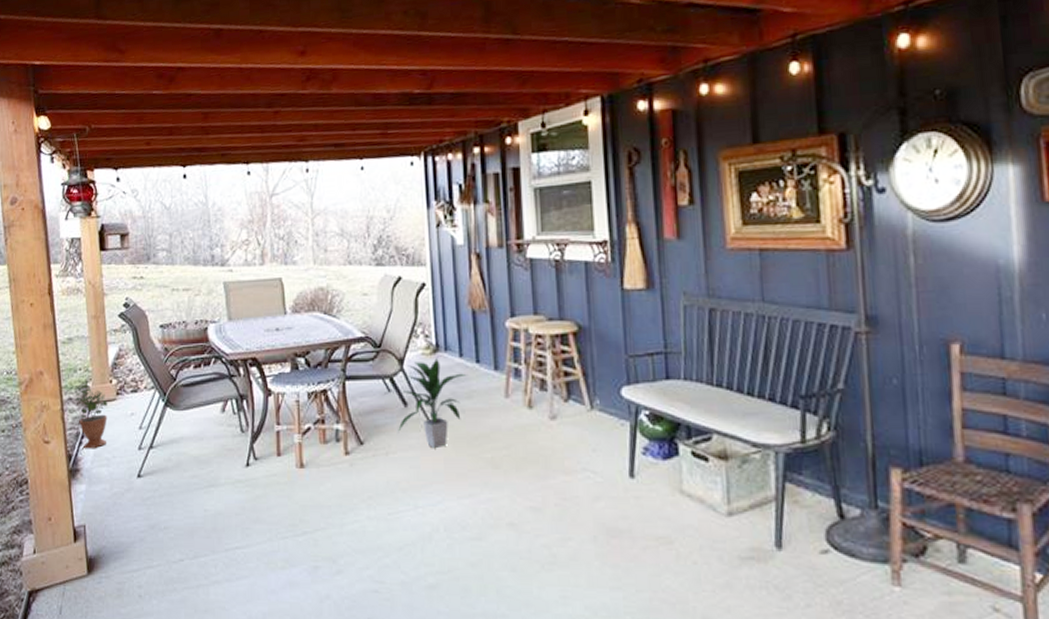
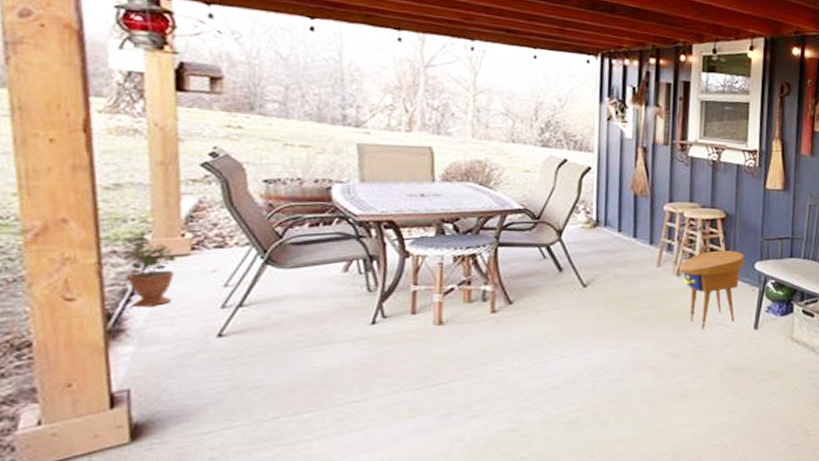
indoor plant: present [398,357,468,449] -> none [550,231,625,308]
side table: none [529,373,607,476] -> present [678,250,744,329]

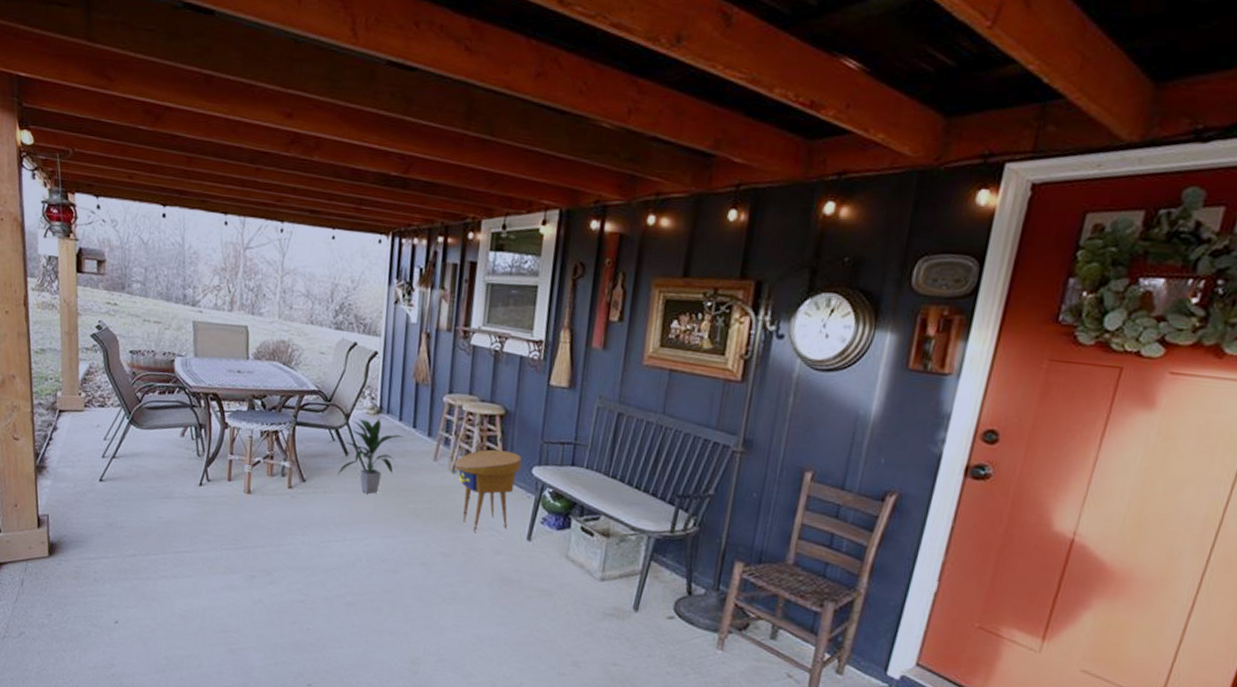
potted plant: present [114,230,176,308] -> none [40,387,76,451]
indoor plant: none [550,231,625,308] -> present [337,417,405,494]

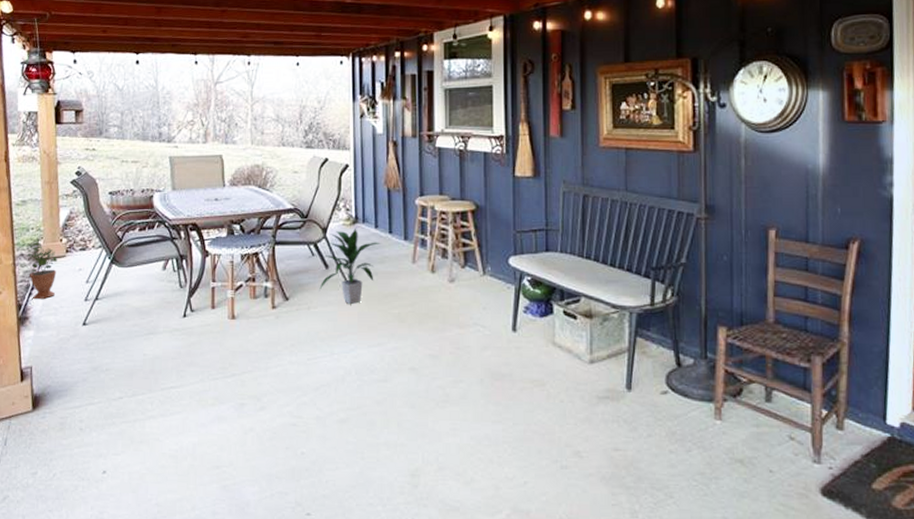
potted plant: none [40,387,76,451] -> present [22,237,57,300]
side table: present [454,449,522,532] -> none [432,245,497,330]

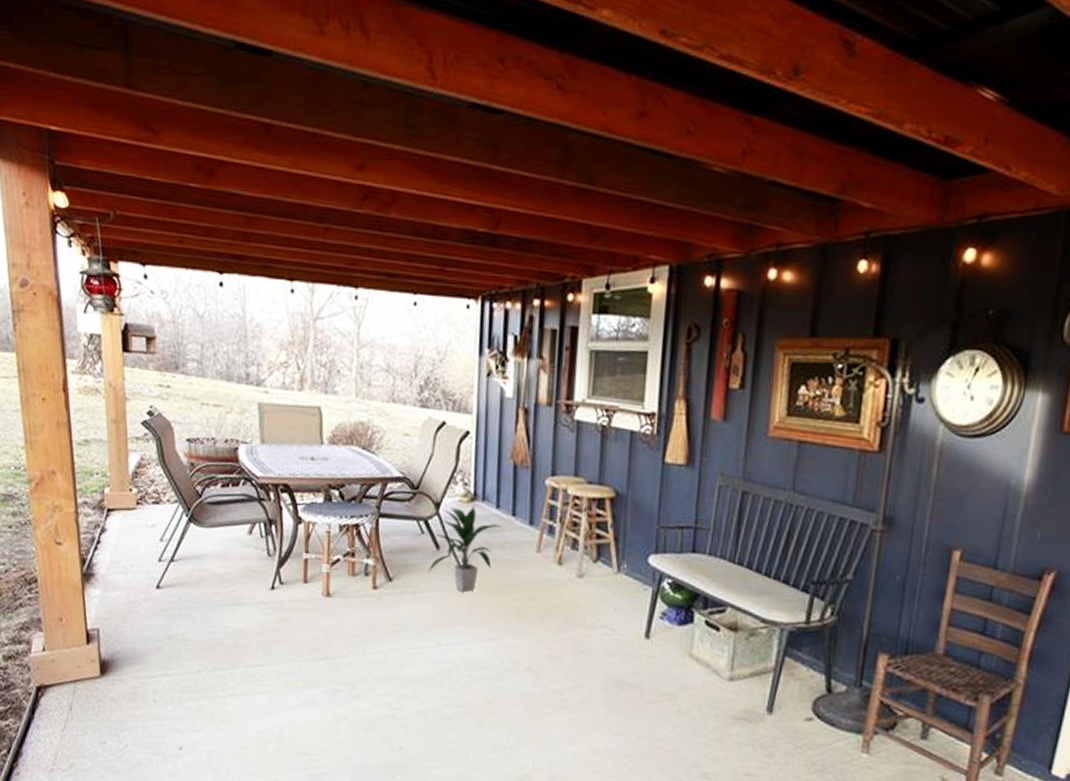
potted plant: present [22,237,57,300] -> none [85,483,126,556]

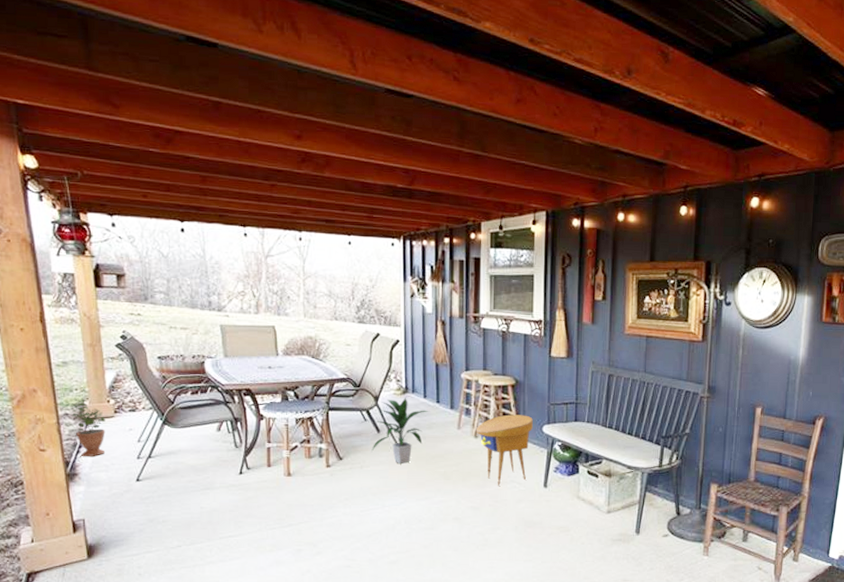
potted plant: none [85,483,126,556] -> present [66,397,106,457]
side table: none [560,537,636,631] -> present [476,414,533,486]

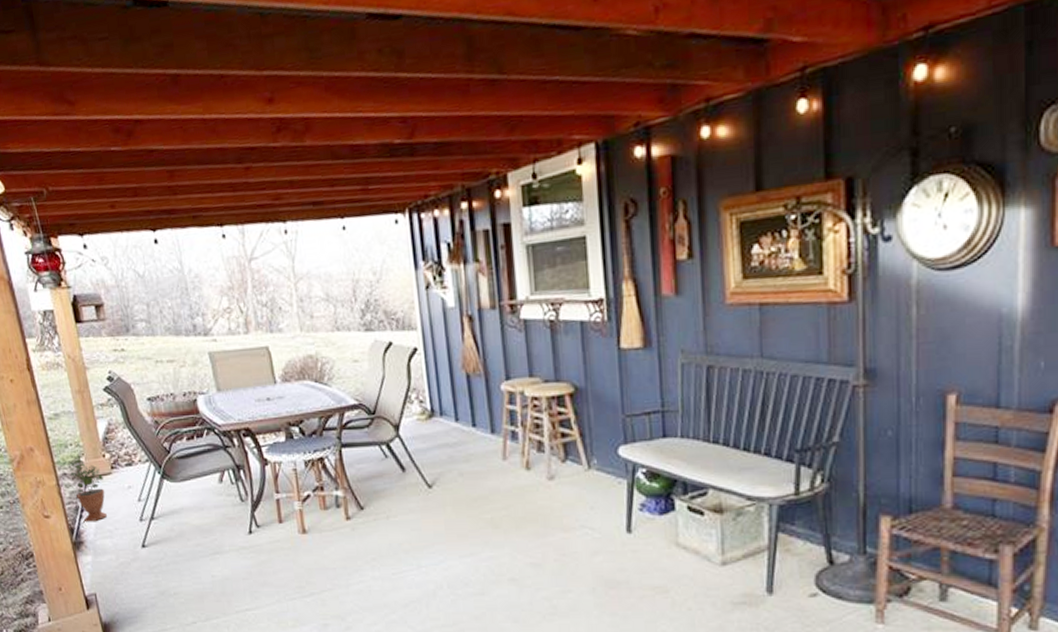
indoor plant: present [371,397,430,465] -> none [397,422,465,512]
side table: present [476,414,533,486] -> none [527,434,604,533]

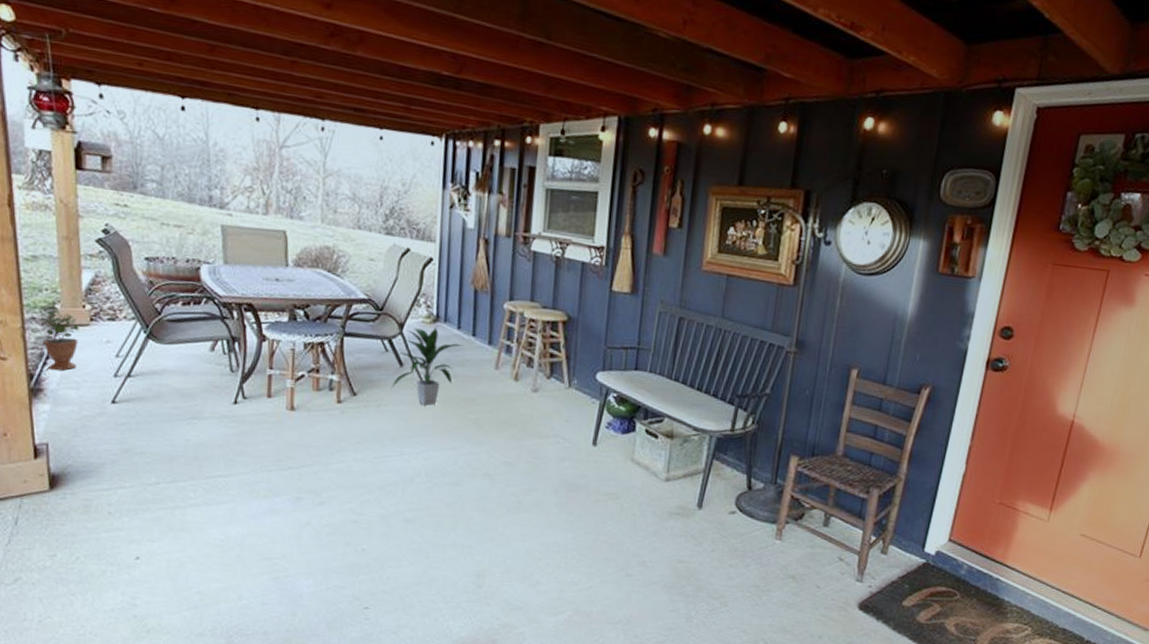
indoor plant: none [397,422,465,512] -> present [391,326,464,406]

